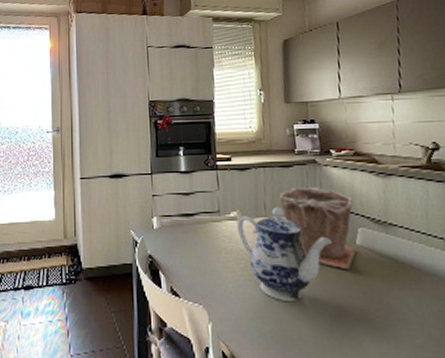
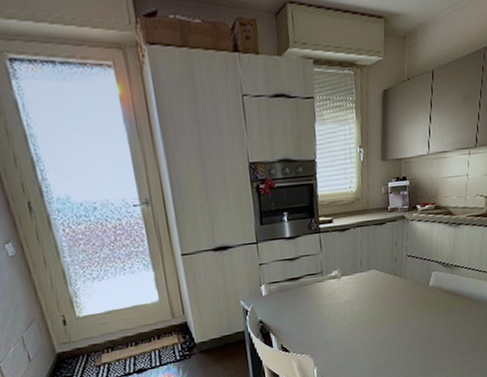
teapot: present [236,207,331,303] -> none [337,262,412,340]
plant pot: present [278,188,356,269] -> none [373,241,431,307]

